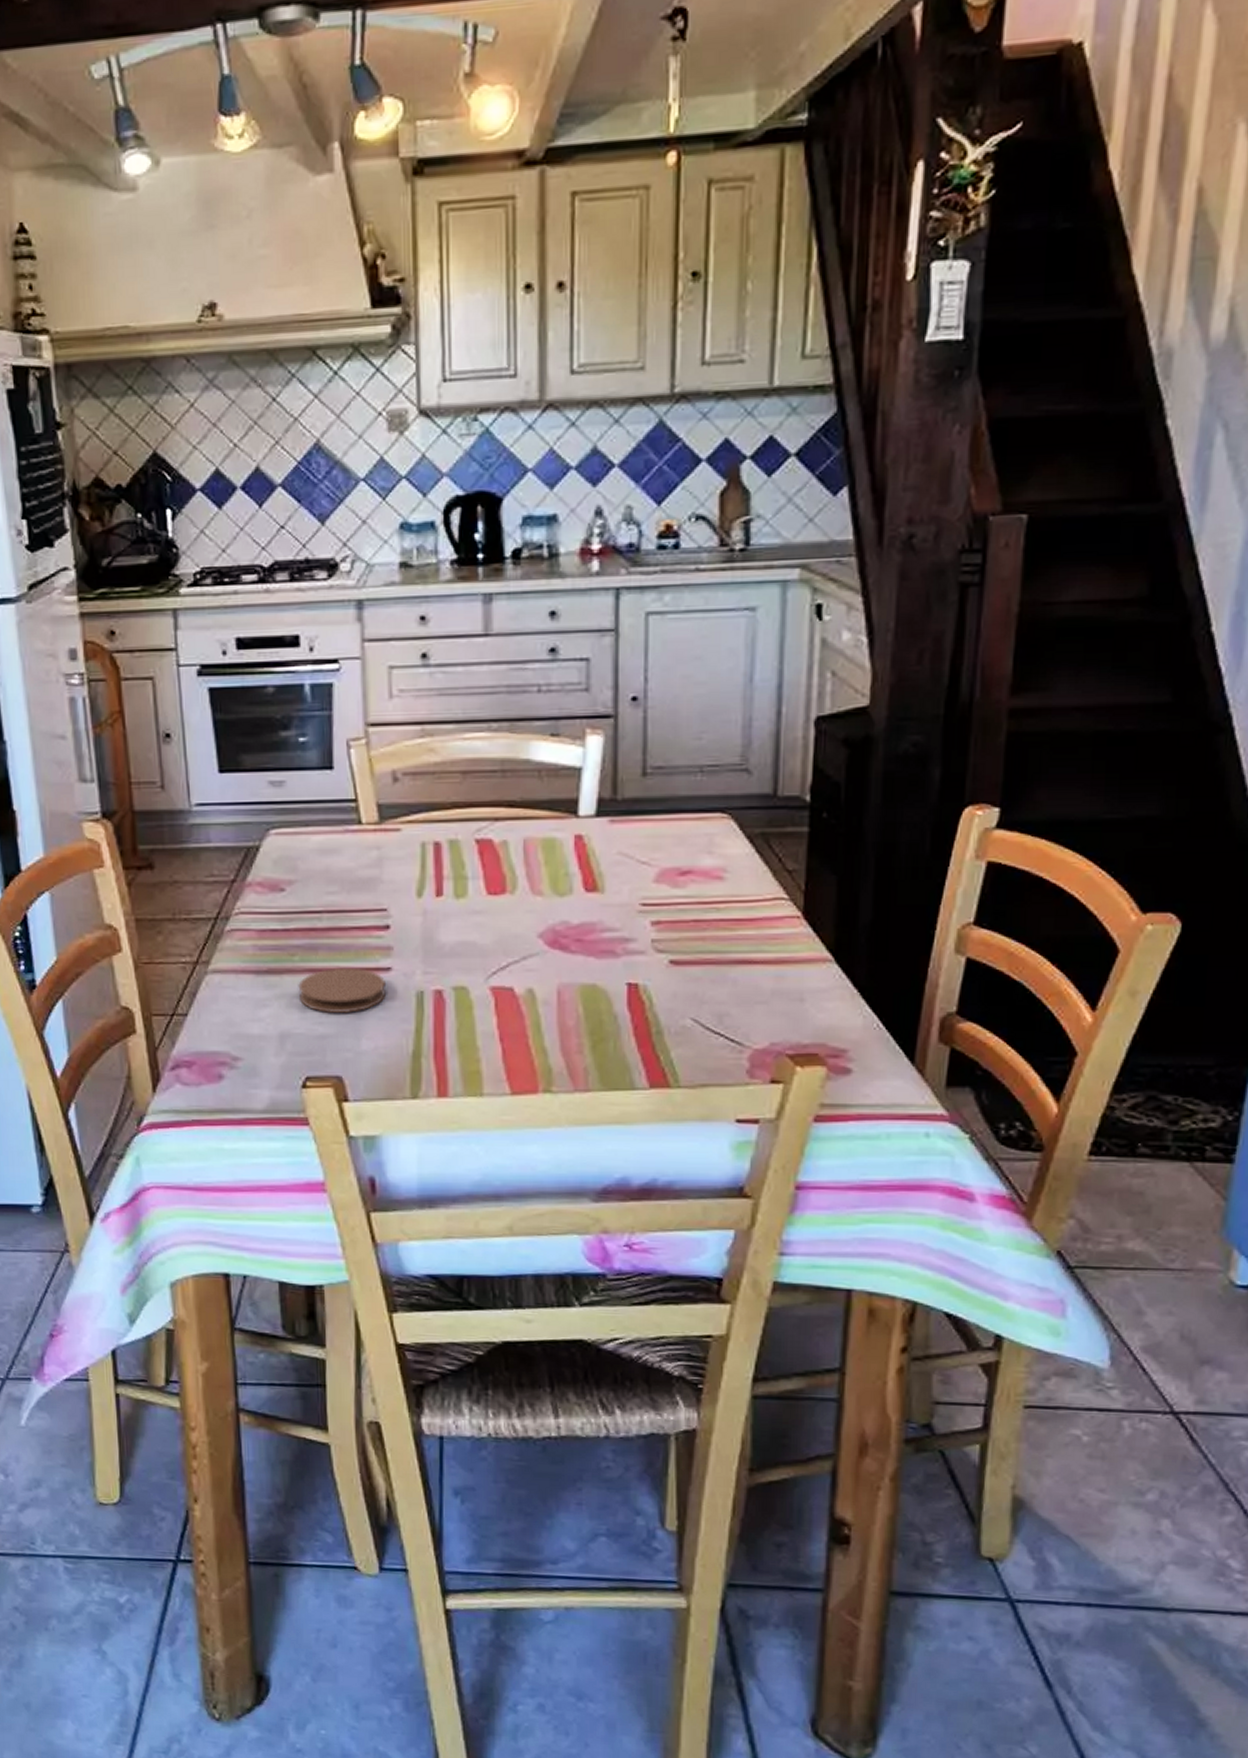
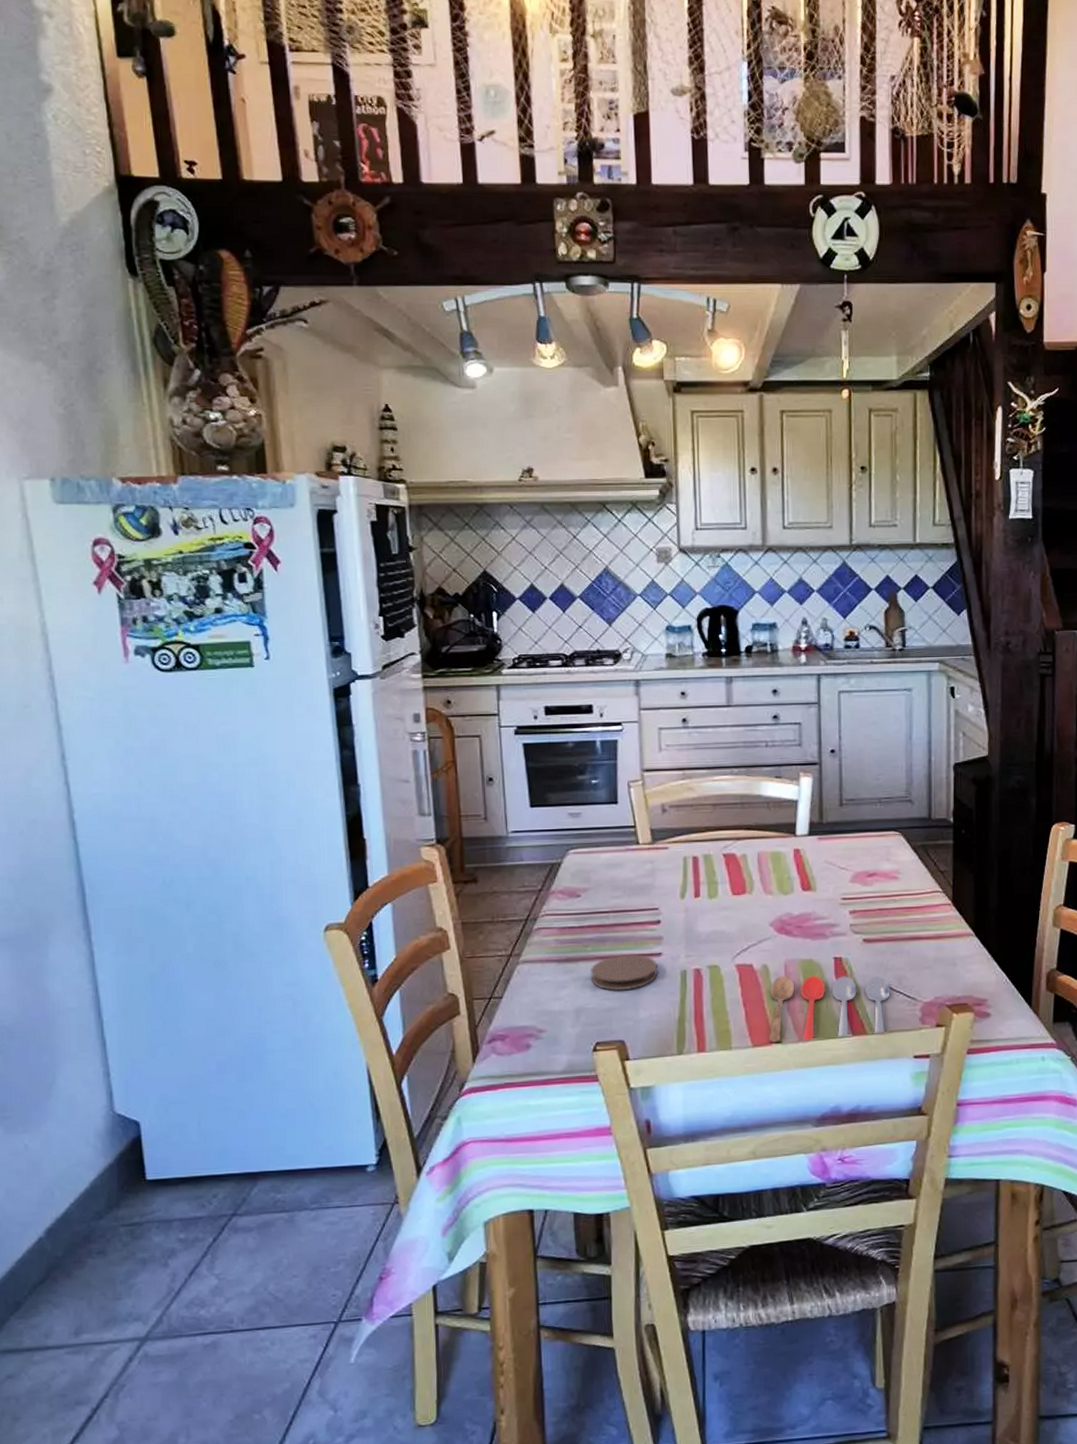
cooking utensil: none [534,1003,706,1093] -> present [769,975,891,1044]

